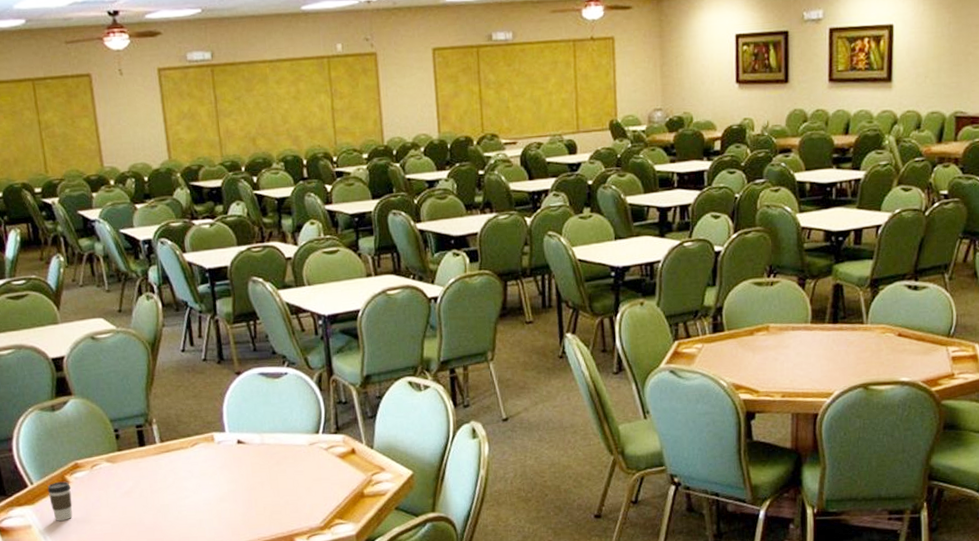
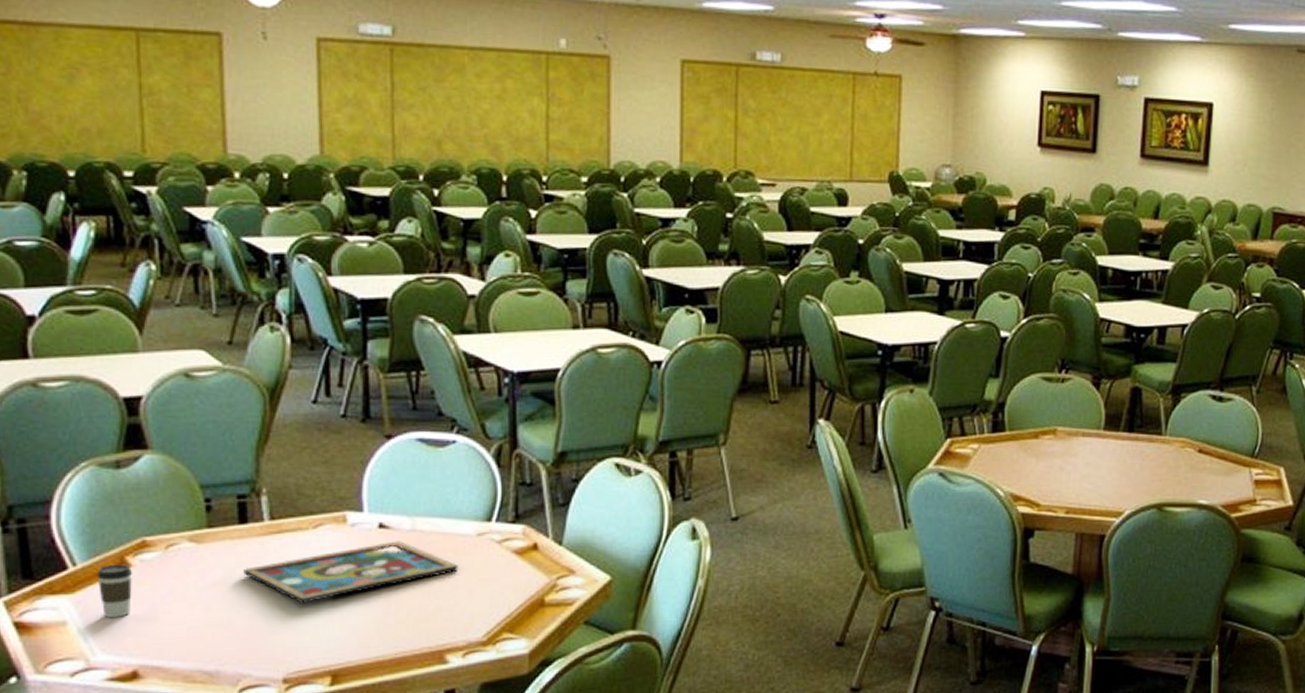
framed painting: none [146,453,298,504] -> present [243,541,459,603]

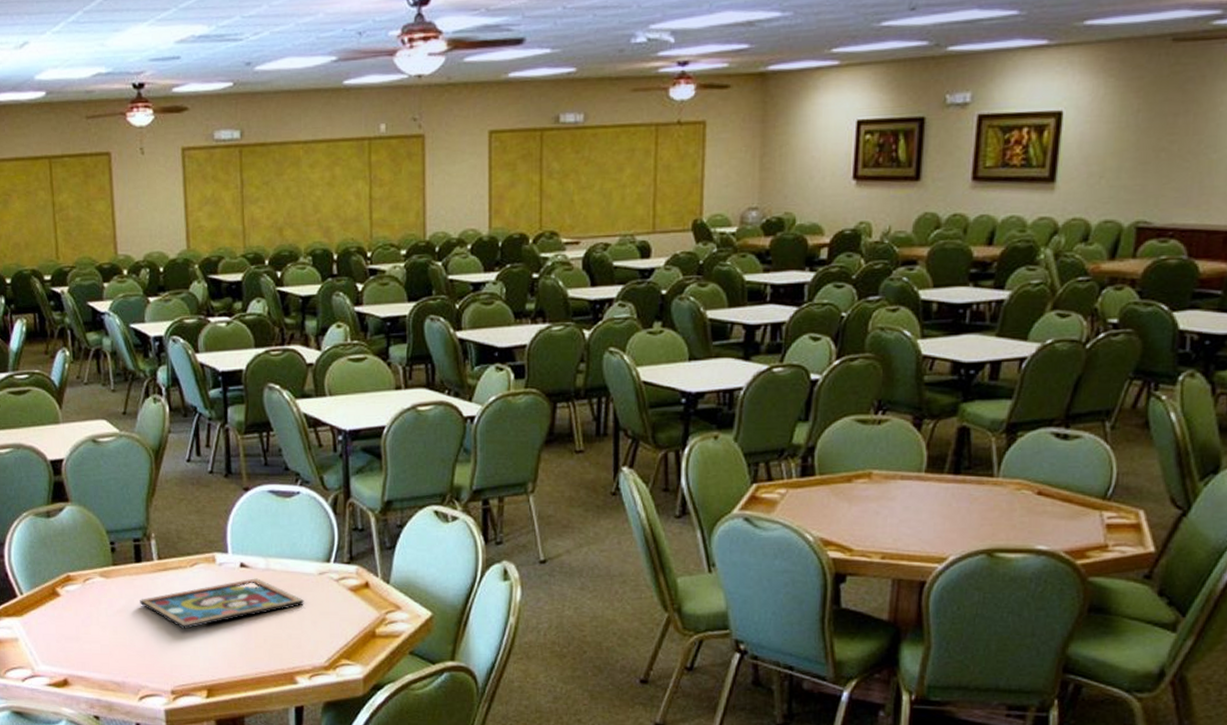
coffee cup: present [97,564,132,617] -> none [37,594,62,636]

